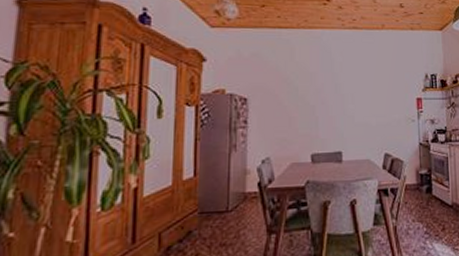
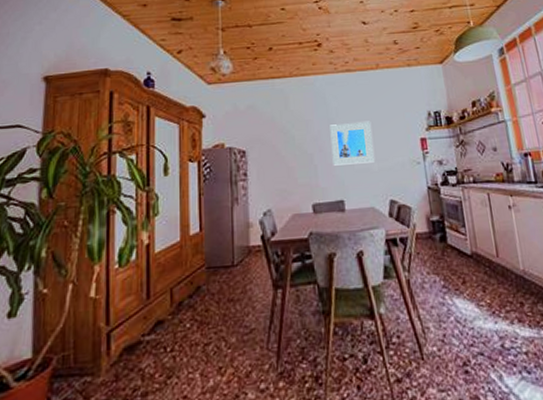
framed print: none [333,78,373,119] -> present [330,121,374,166]

